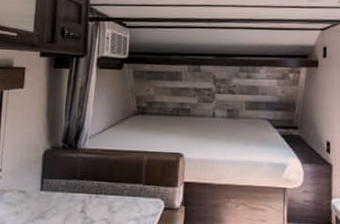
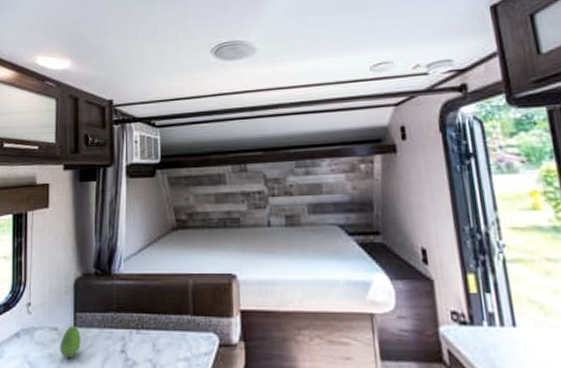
fruit: none [26,189,46,217] -> present [60,325,81,360]

